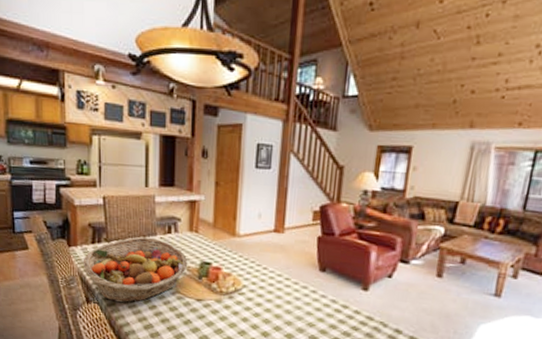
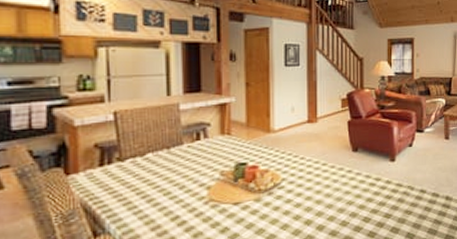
fruit basket: present [82,237,188,303] -> none [87,148,221,229]

